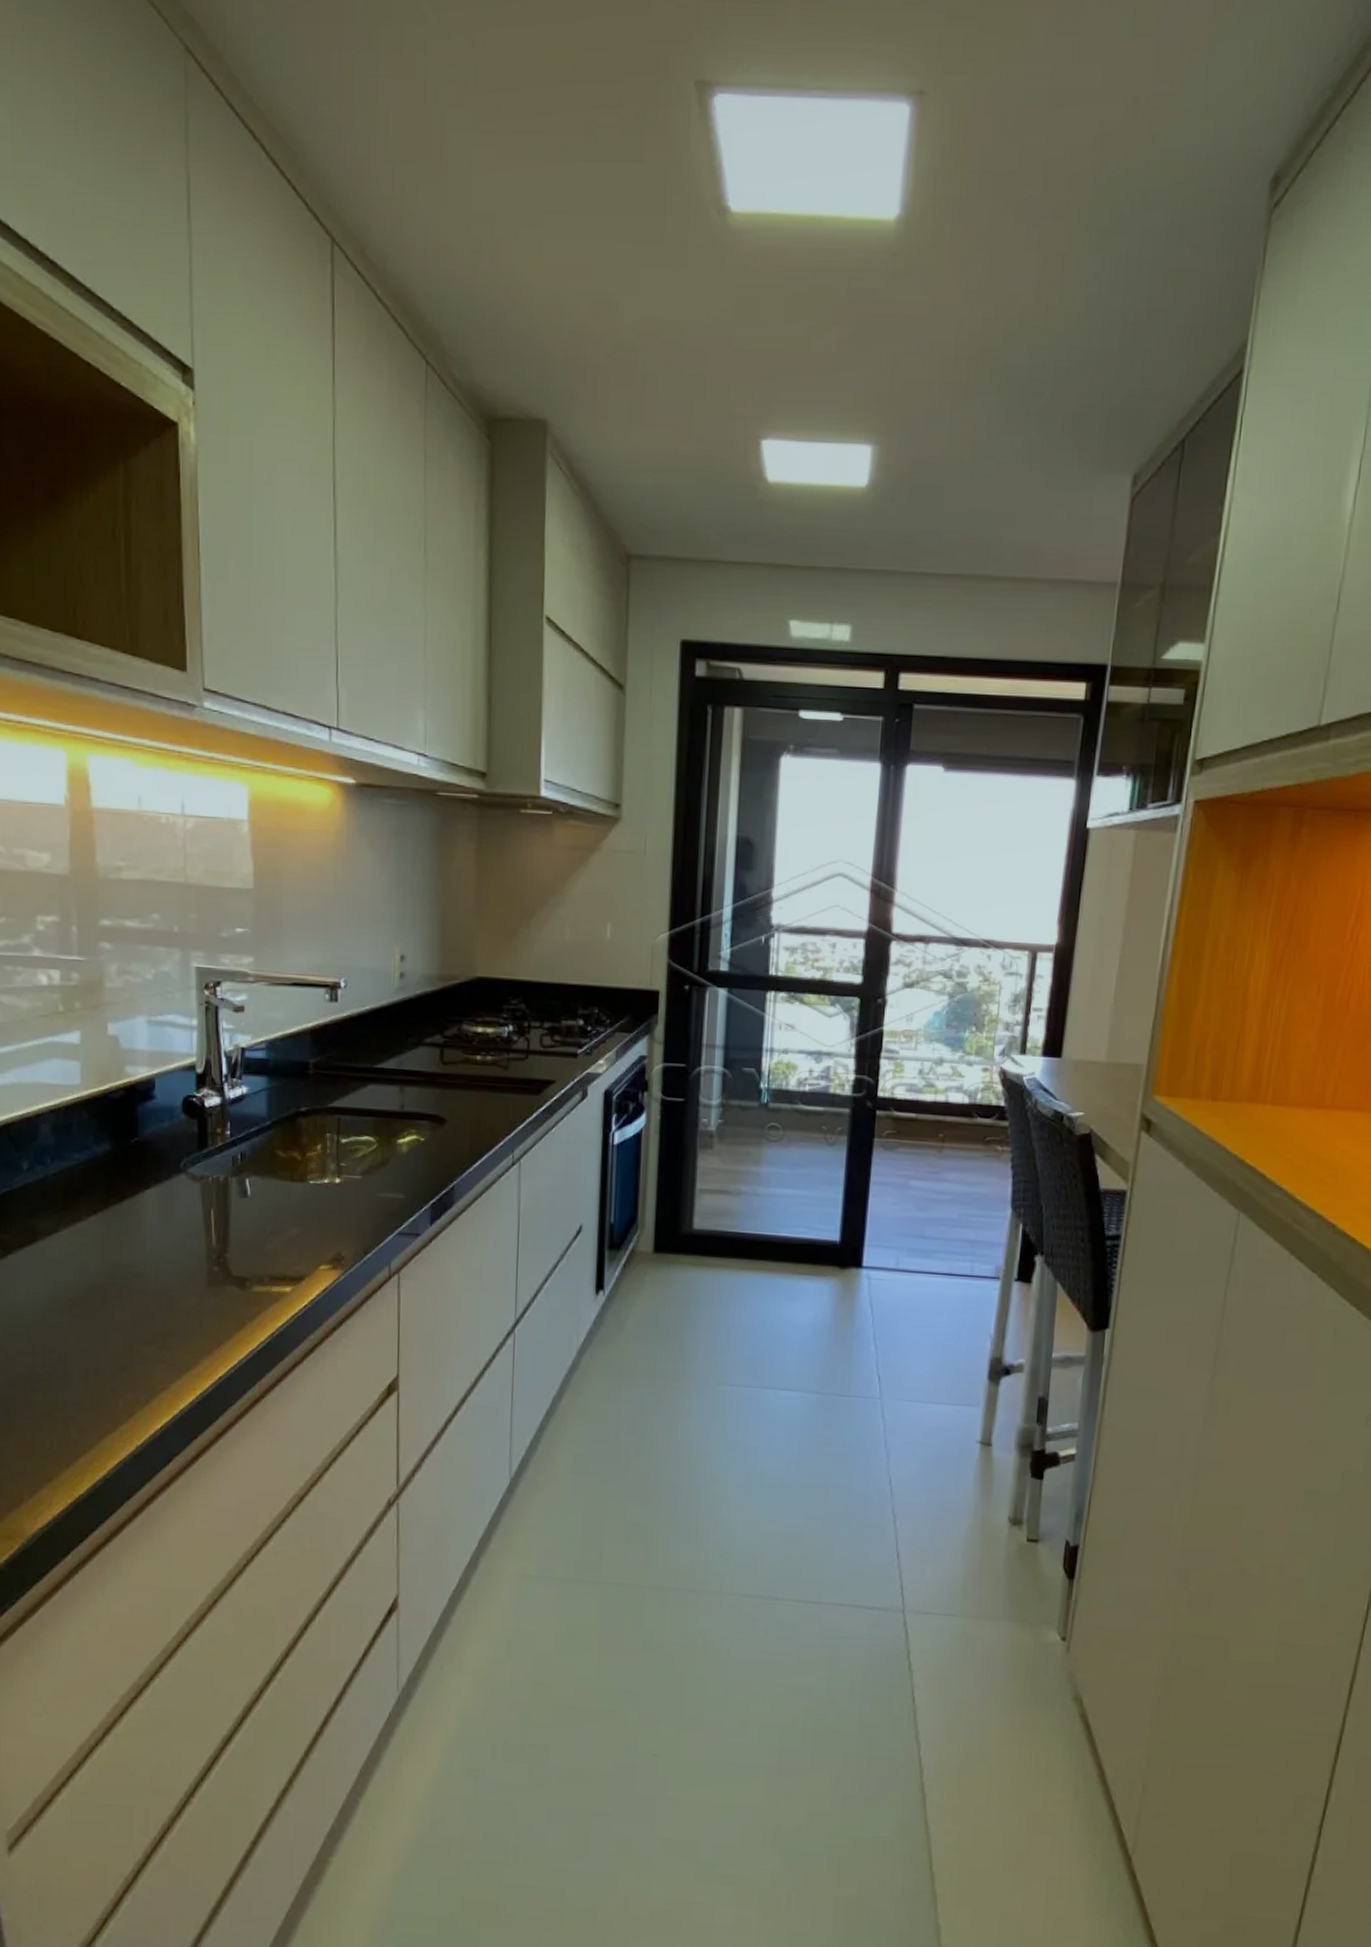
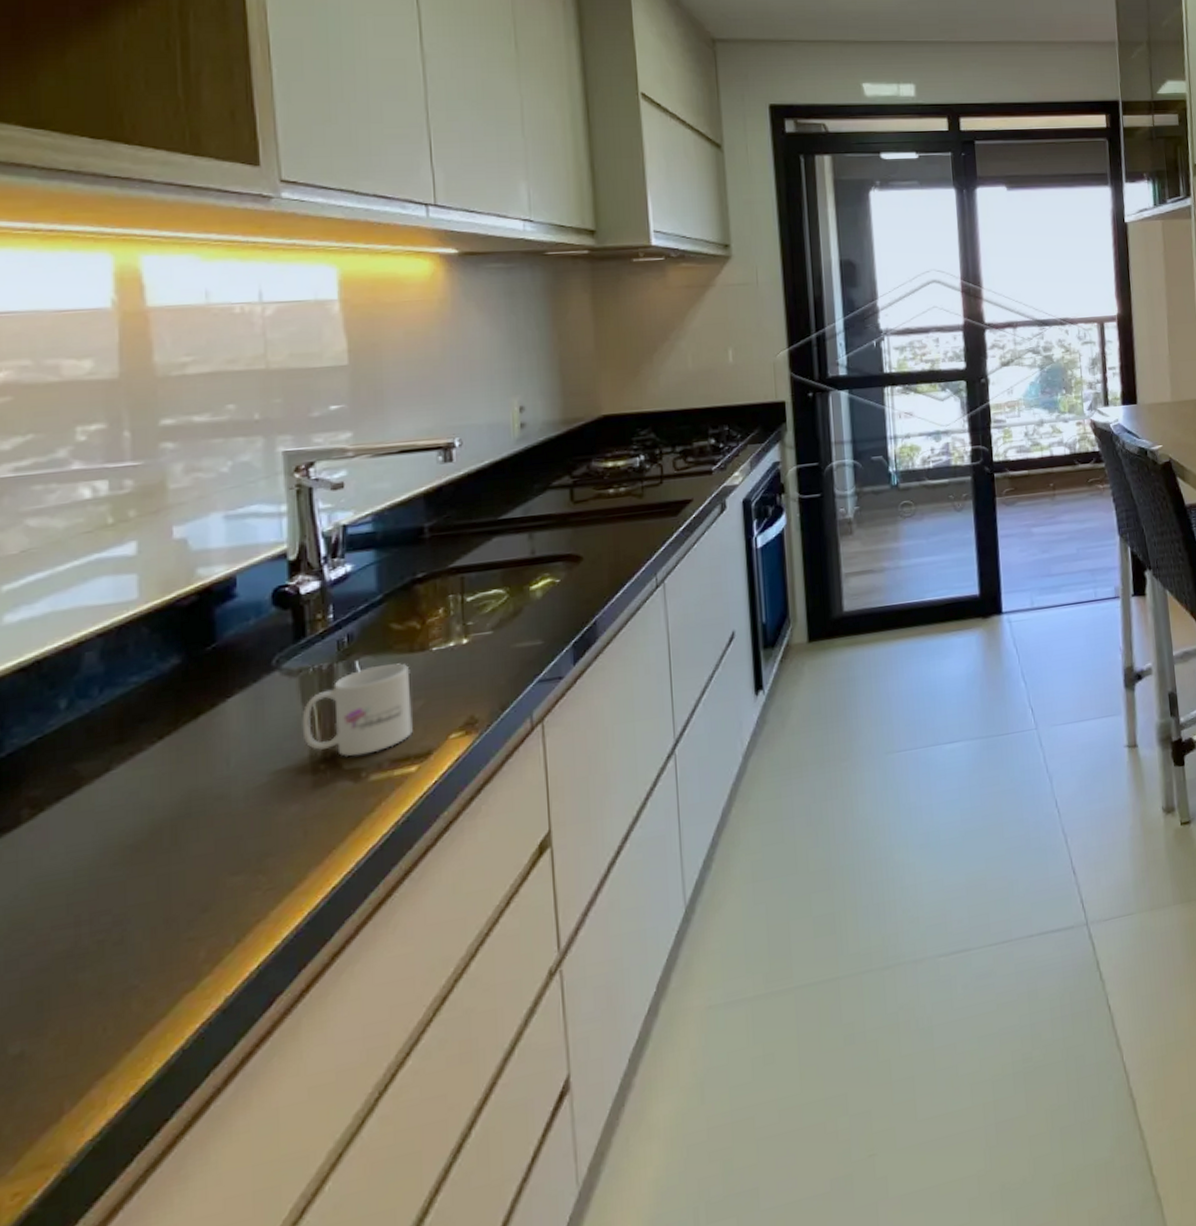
mug: none [201,1187,290,1267] -> present [302,663,413,757]

